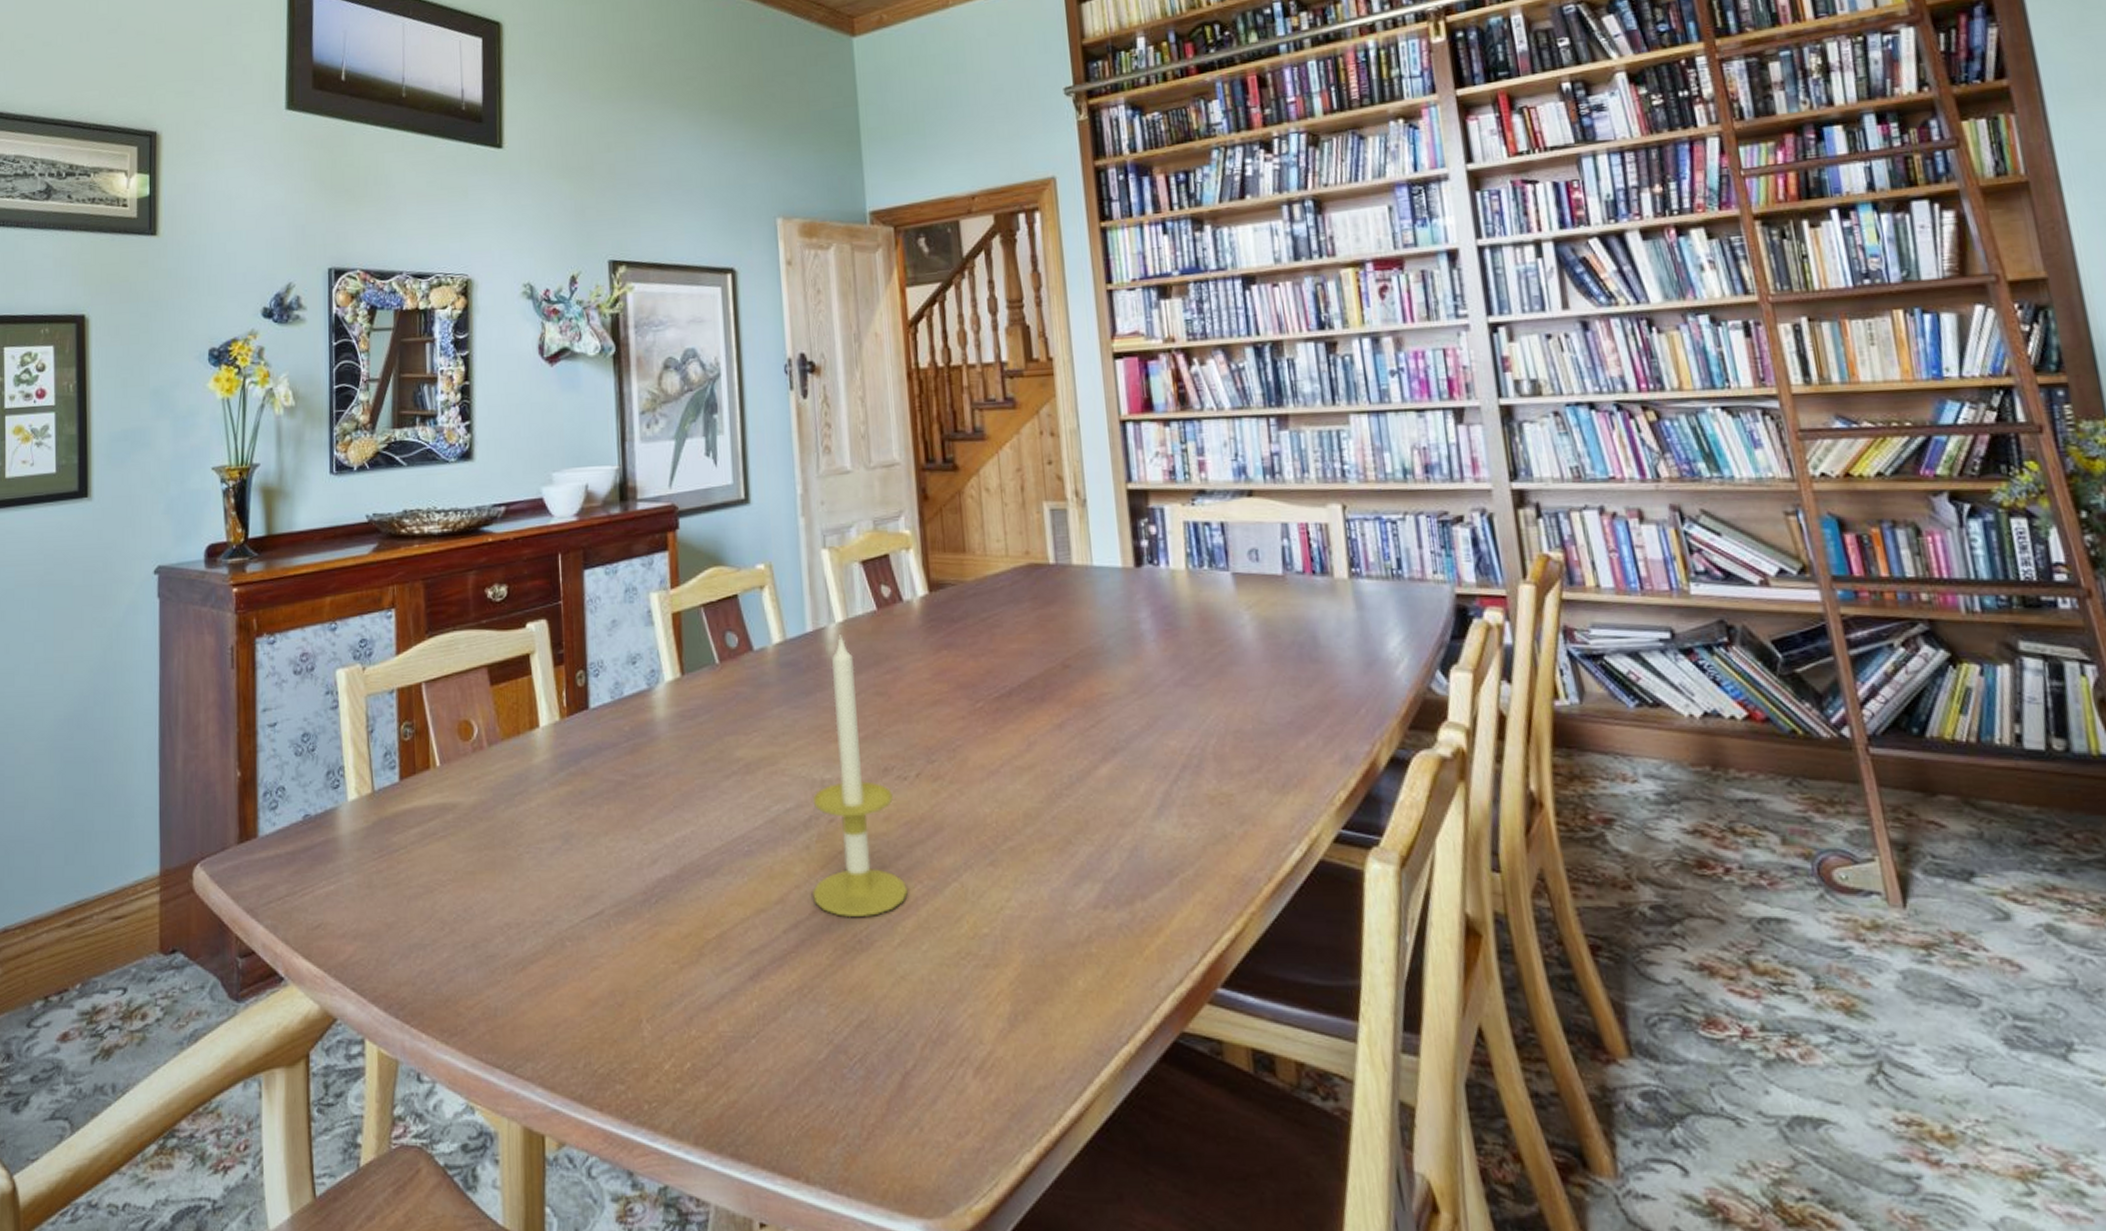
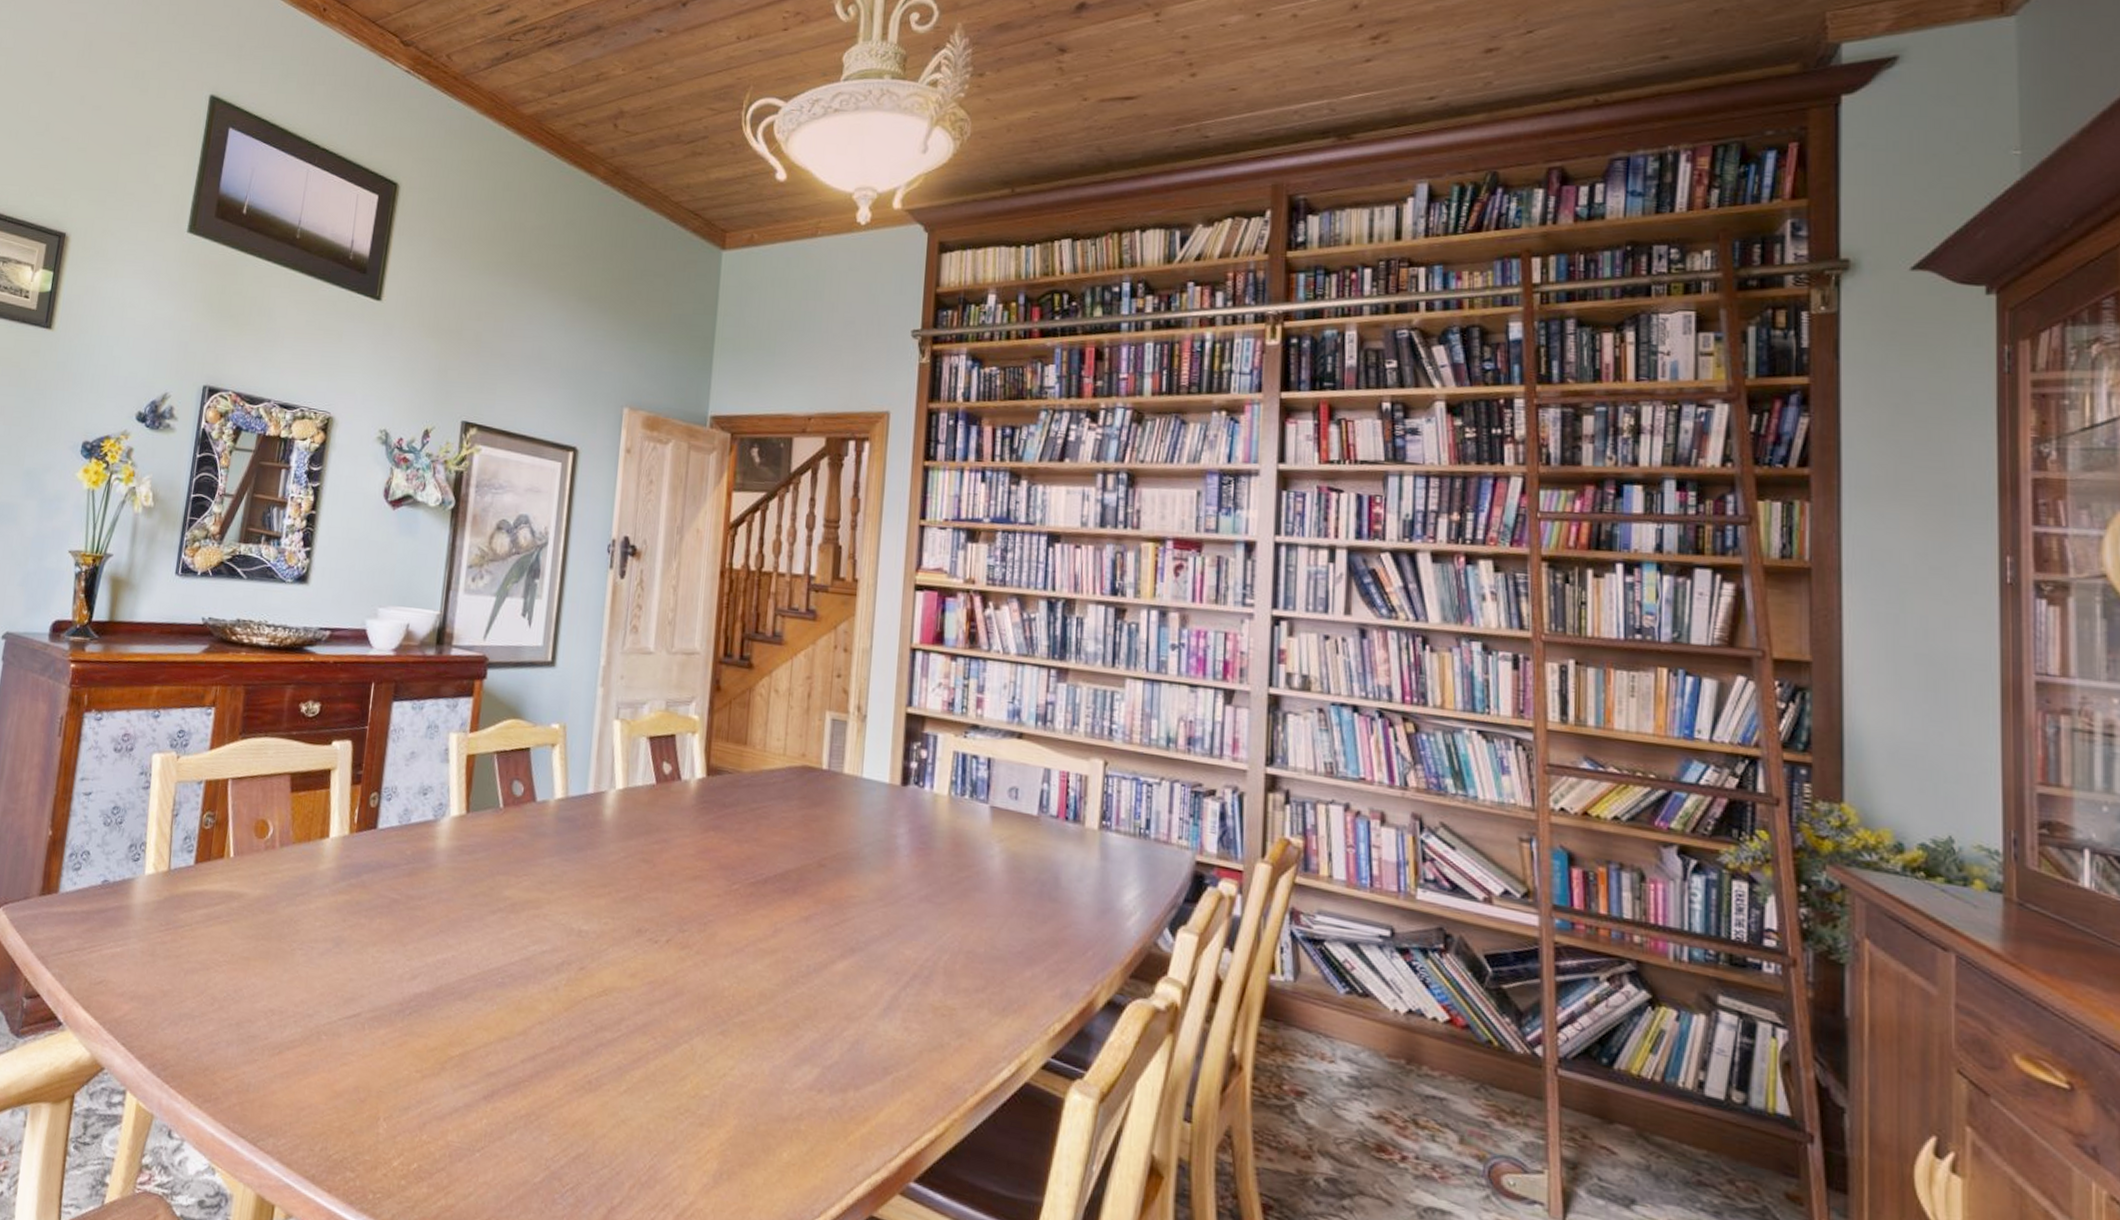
candle: present [812,635,908,918] -> none [553,801,642,1062]

